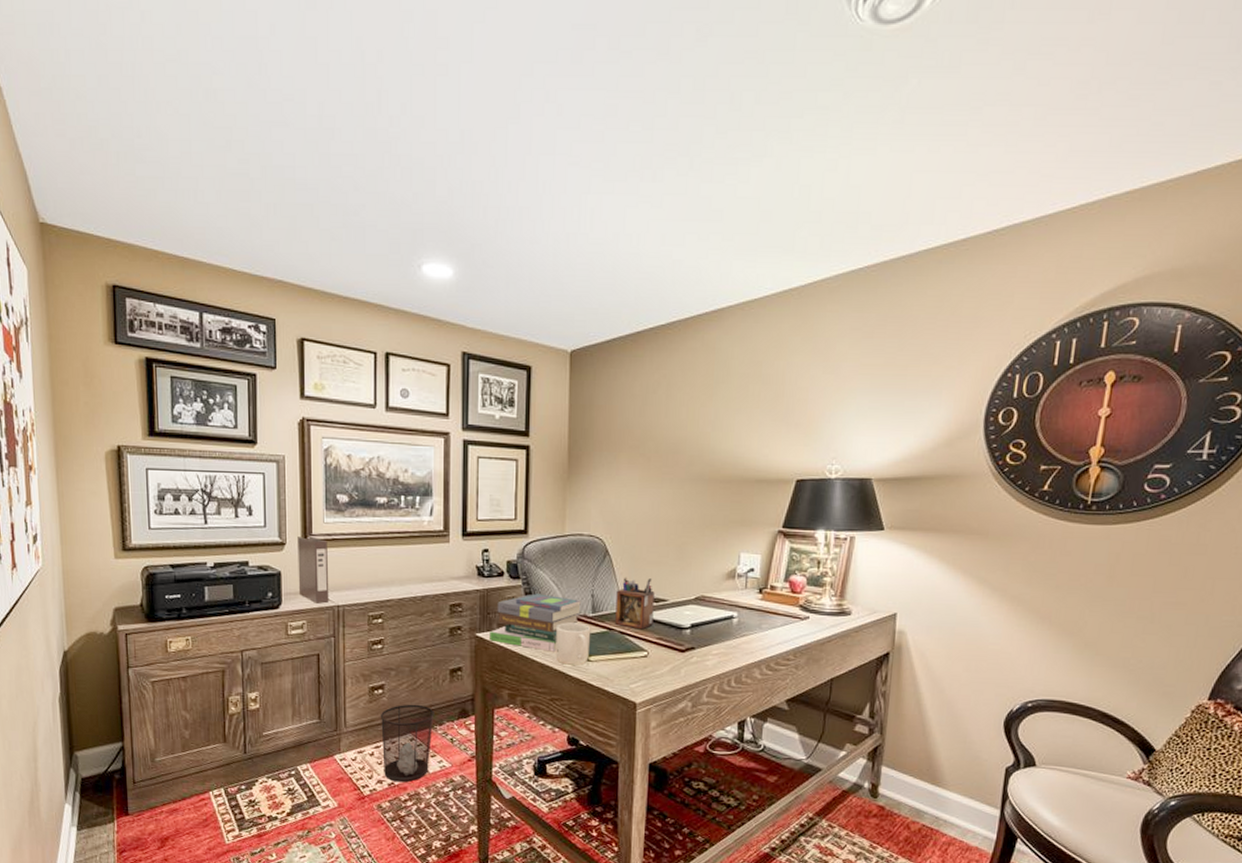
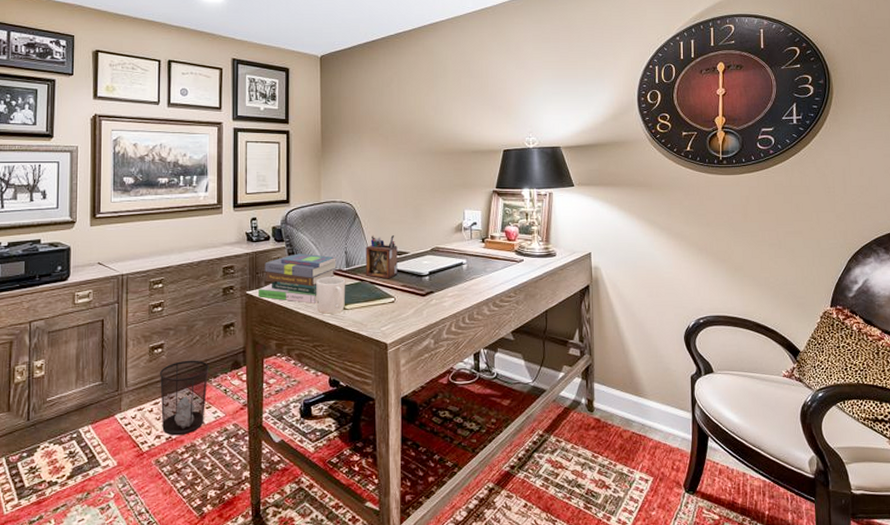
binder: present [297,536,329,604] -> none [86,214,115,274]

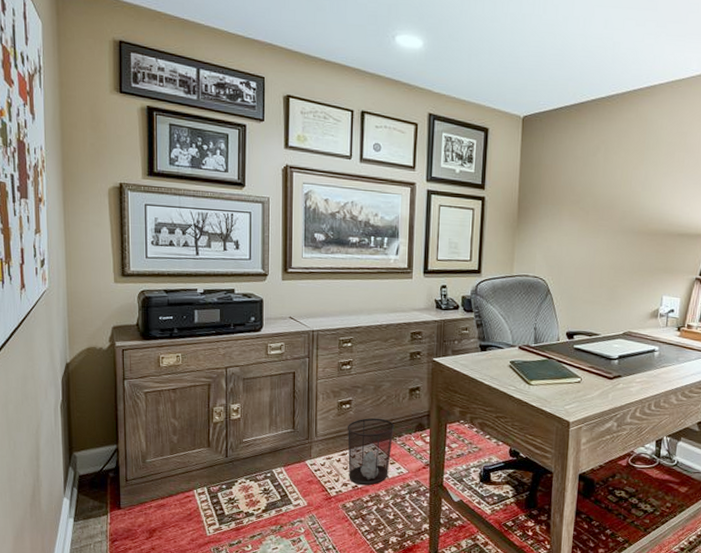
books: present [259,253,336,304] -> none [445,325,525,376]
mug: present [315,277,346,314] -> none [501,351,533,388]
desk organizer: present [366,234,398,279] -> none [554,313,589,359]

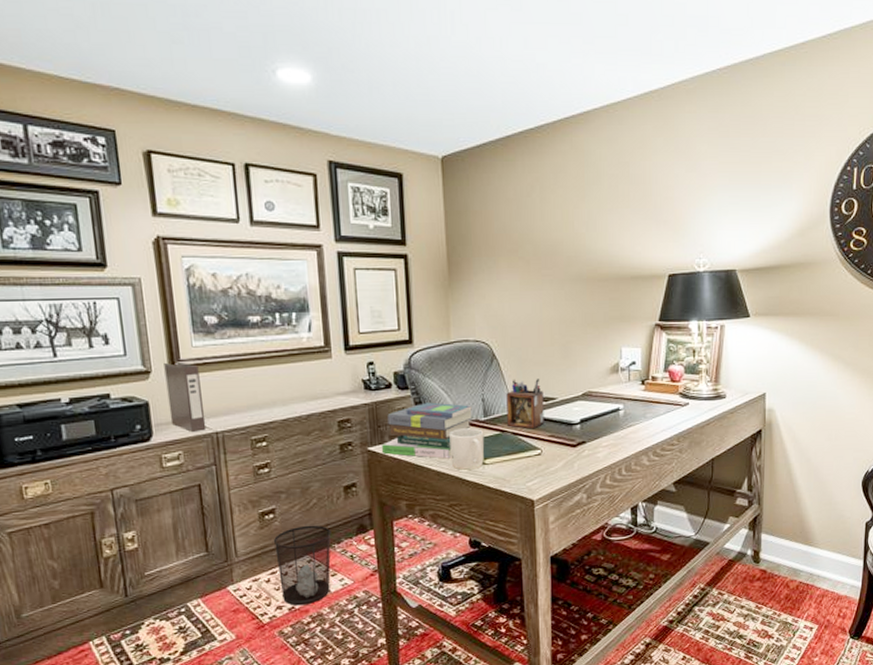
binder: none [278,269,306,328] -> present [164,361,207,432]
books: none [445,325,525,376] -> present [382,402,473,459]
mug: none [501,351,533,388] -> present [448,428,485,470]
desk organizer: none [554,313,589,359] -> present [506,378,544,429]

